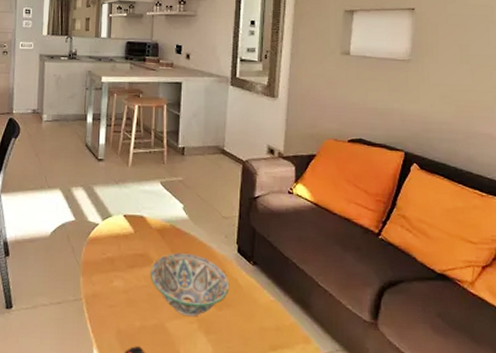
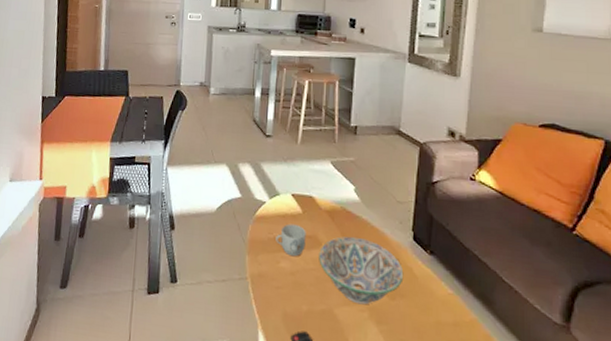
mug: none [109,244,138,275] -> present [276,224,306,257]

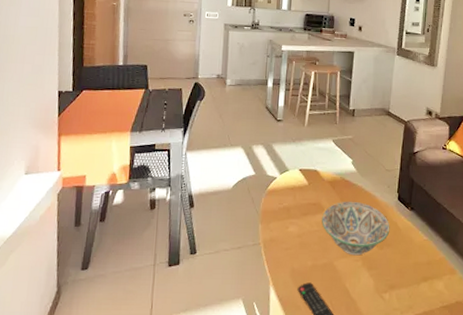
mug: present [276,224,306,257] -> none [285,194,311,222]

